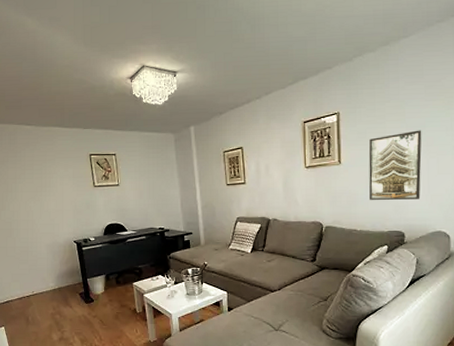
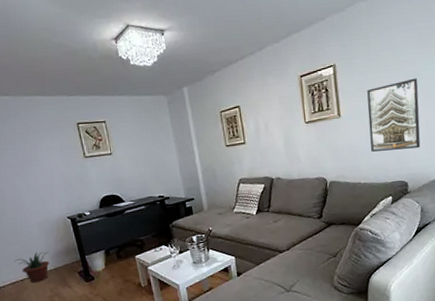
potted plant: none [23,272,54,300] -> present [14,252,50,284]

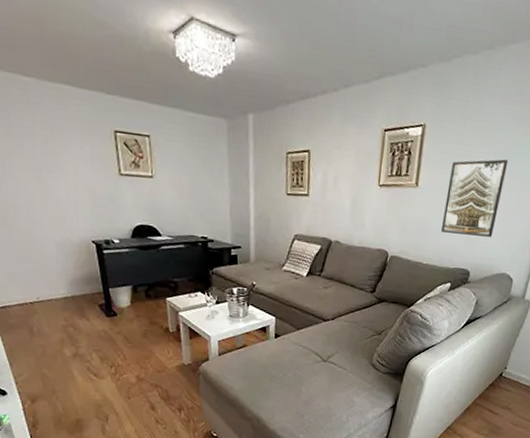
potted plant: present [14,252,50,284] -> none [24,275,66,309]

